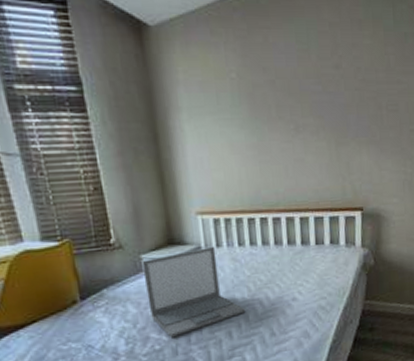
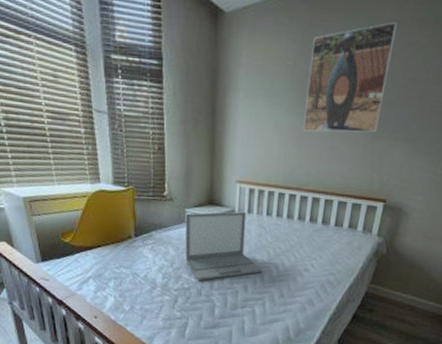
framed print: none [254,24,340,148] -> present [303,22,398,133]

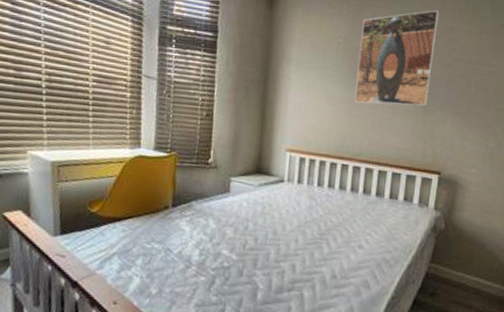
laptop: present [185,211,263,281] -> none [227,181,313,259]

